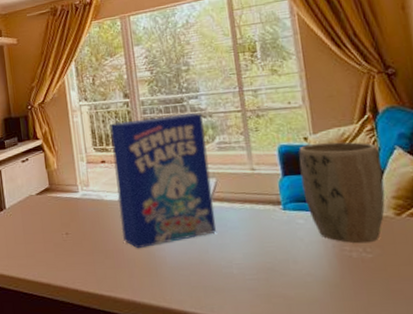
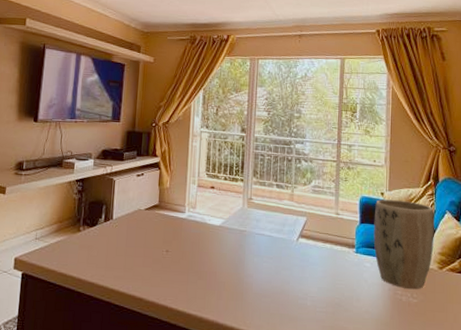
cereal box: present [110,113,216,249] -> none [217,153,304,274]

